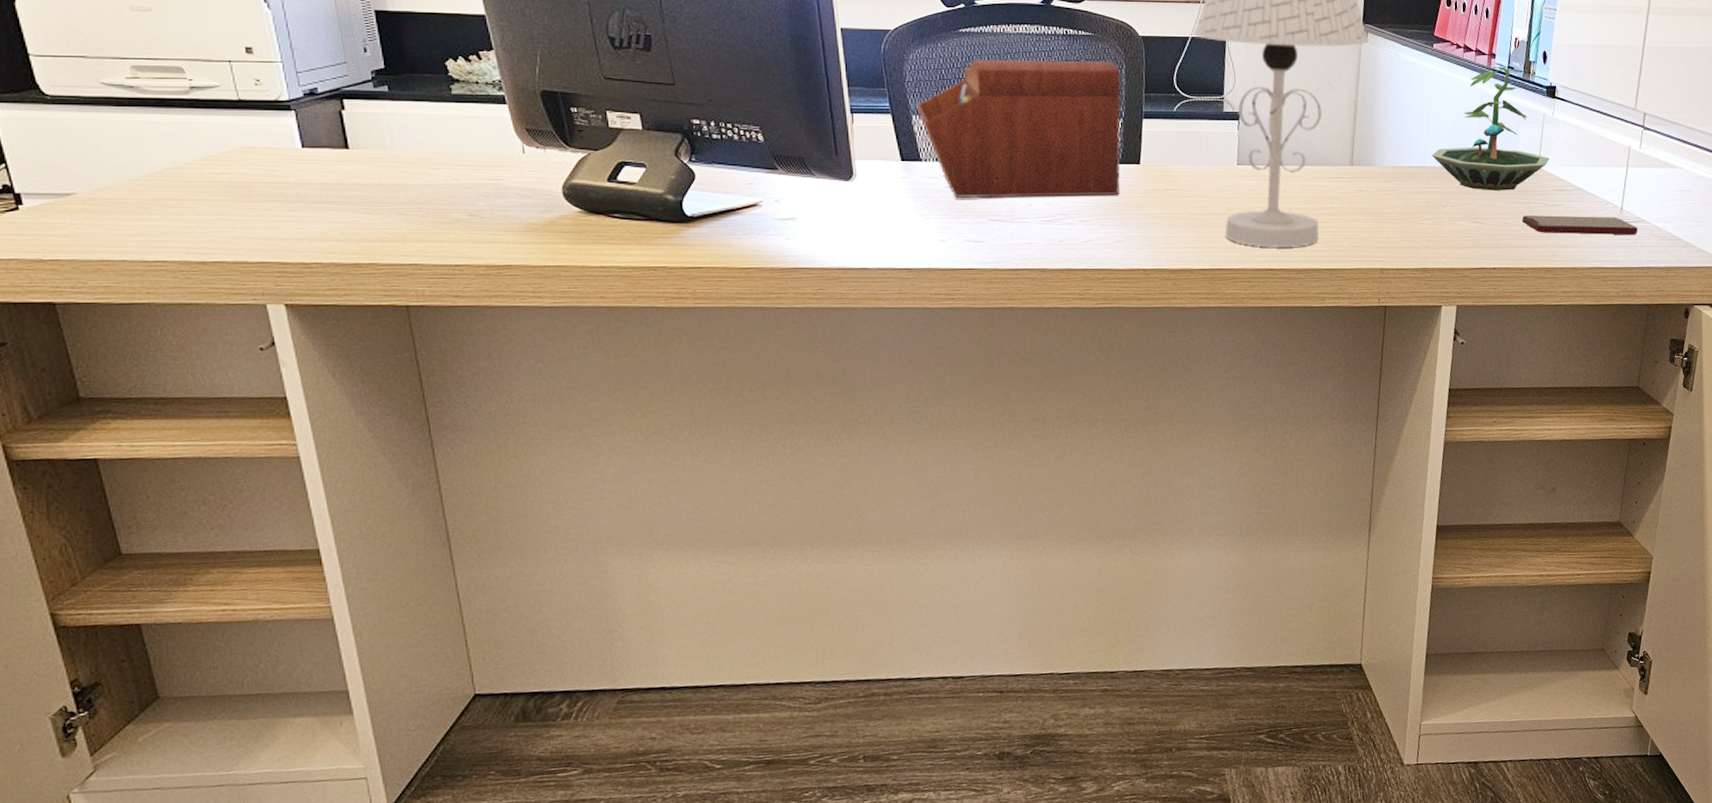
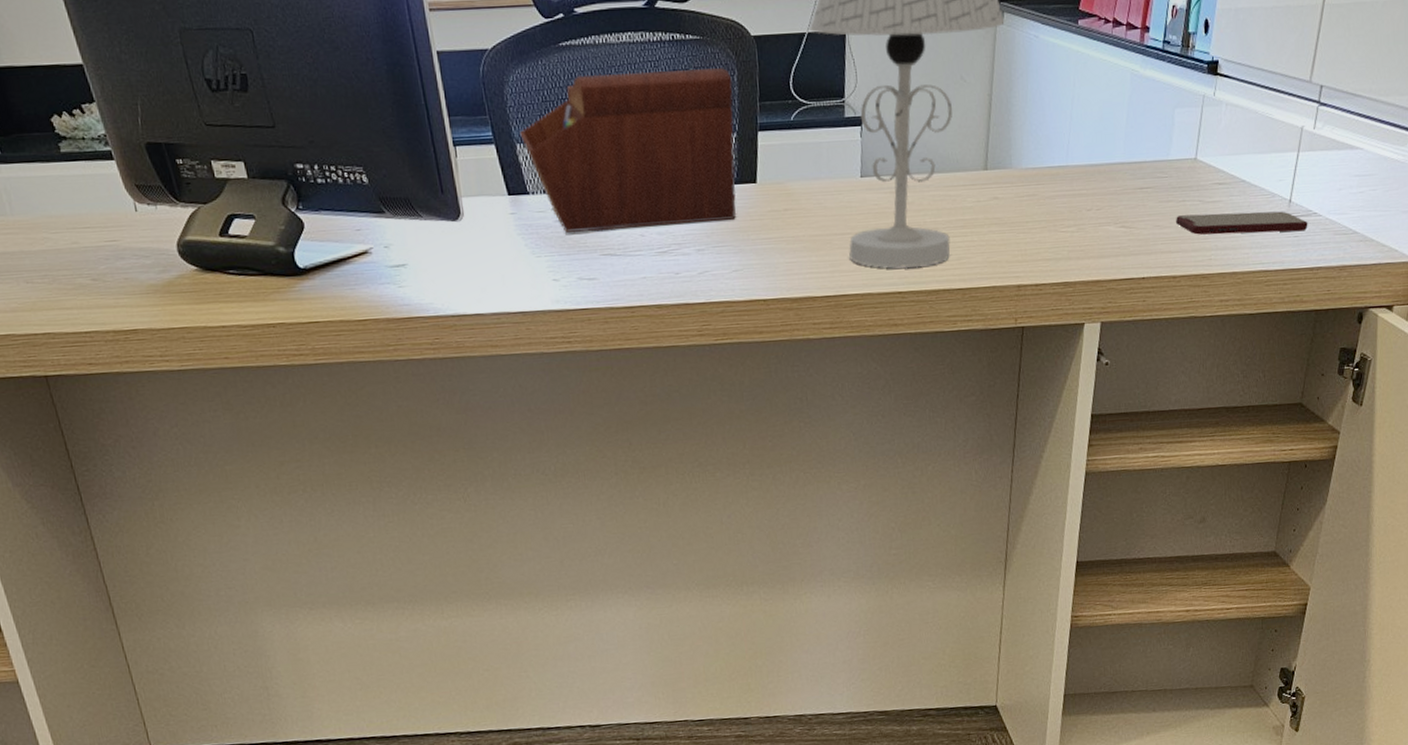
terrarium: present [1432,66,1549,191] -> none [1075,41,1208,190]

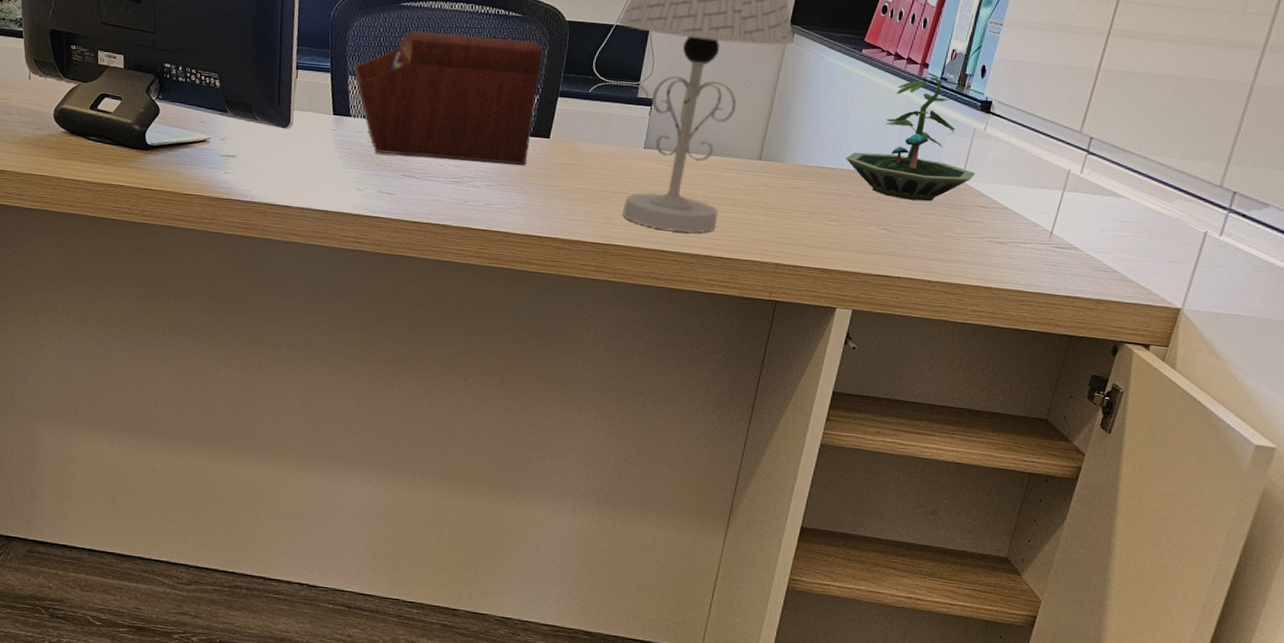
terrarium: none [1075,41,1208,190] -> present [846,77,975,202]
smartphone: present [1176,211,1308,235] -> none [936,228,1068,262]

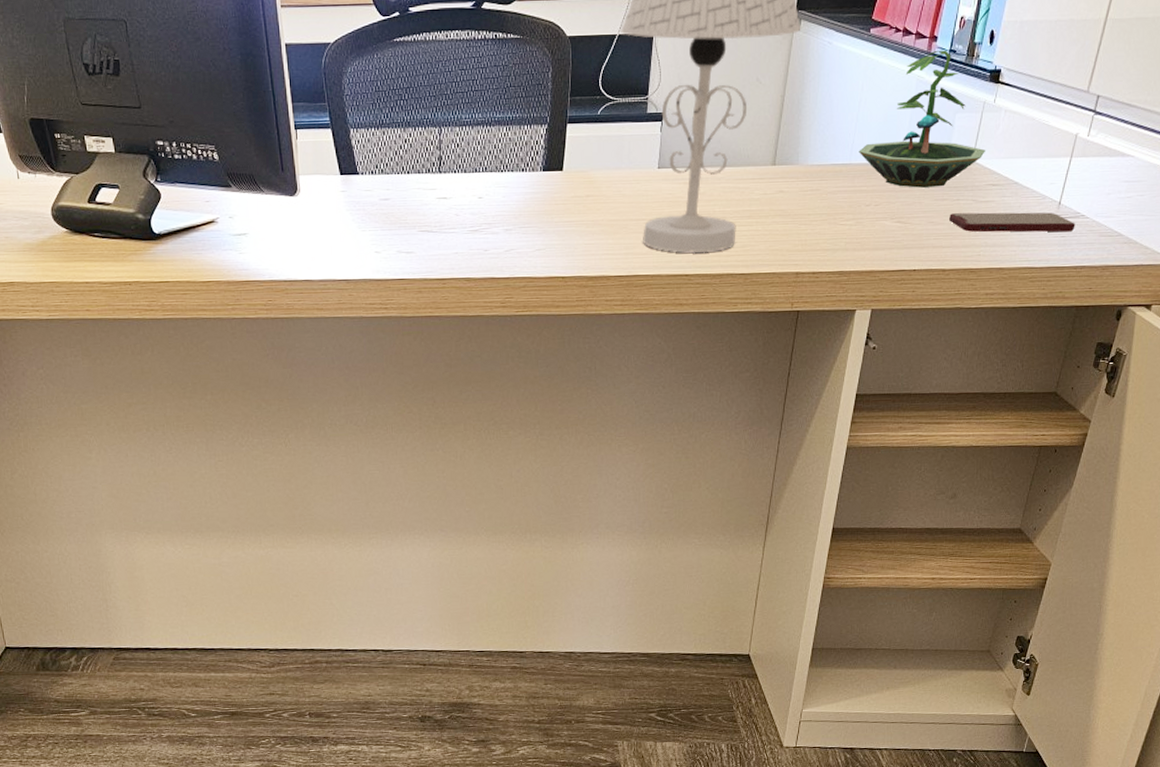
sewing box: present [353,30,543,165] -> none [354,65,547,211]
smartphone: none [936,228,1068,262] -> present [949,212,1075,232]

